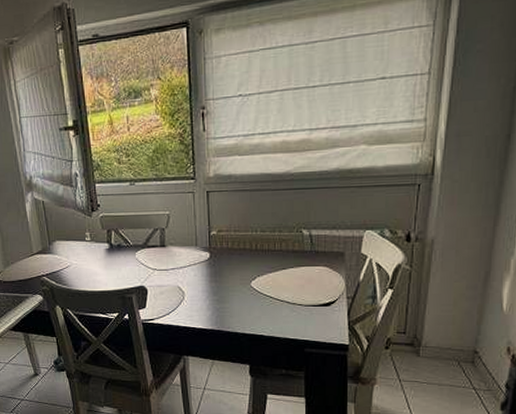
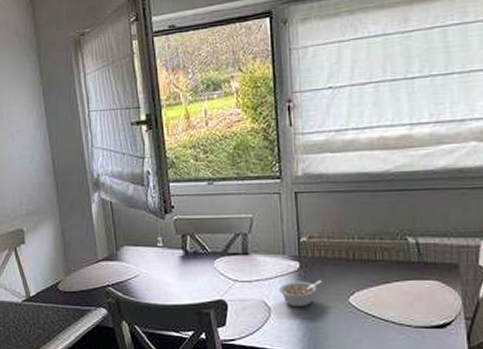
legume: none [191,268,229,291] -> present [278,281,322,308]

